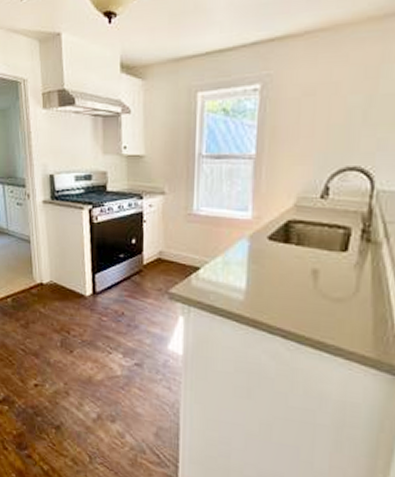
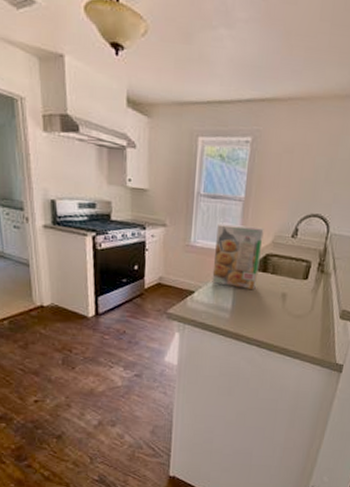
cereal box: none [220,186,283,266] -> present [212,222,264,291]

